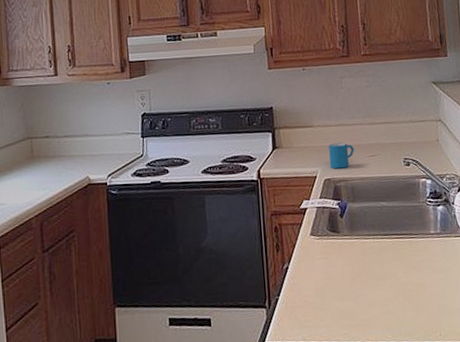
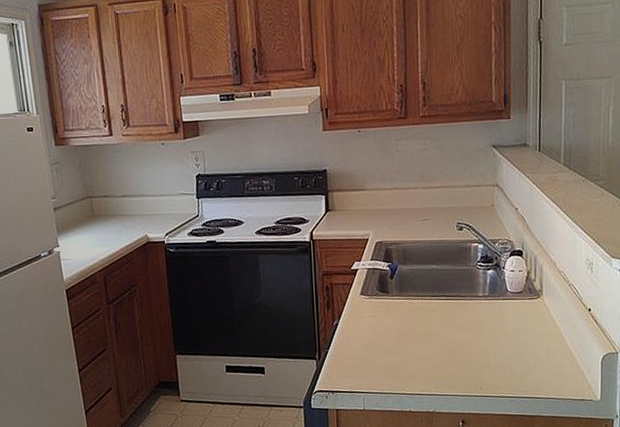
mug: present [329,142,354,169] -> none [381,206,407,232]

